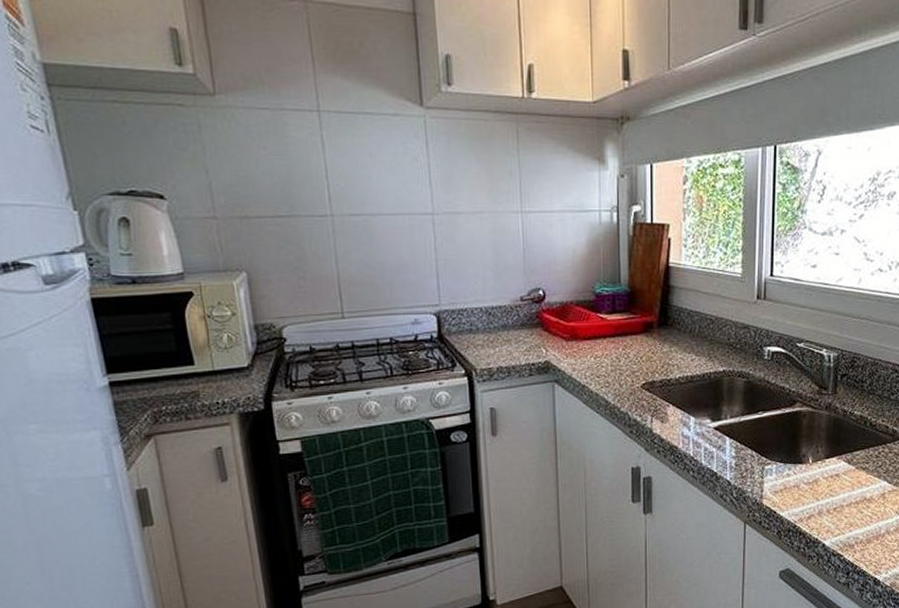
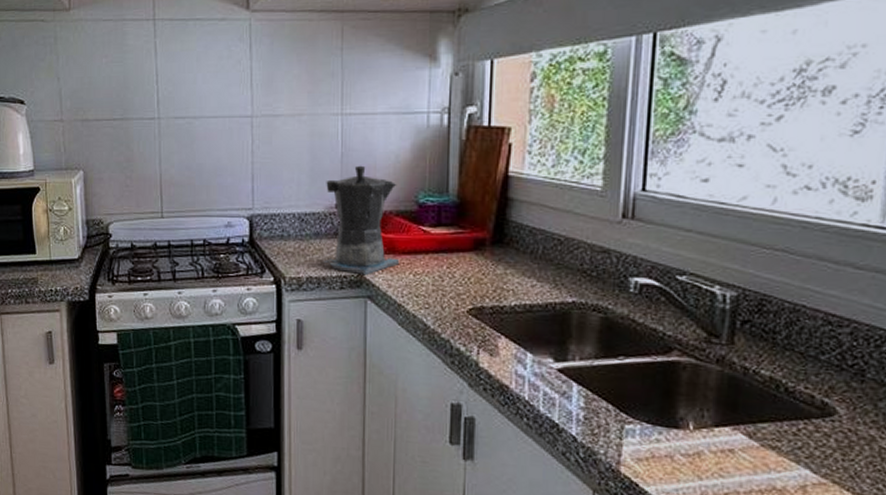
coffee maker: none [510,260,582,362] -> present [323,165,400,276]

